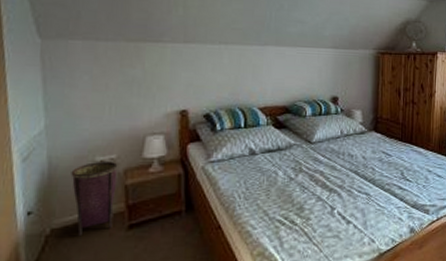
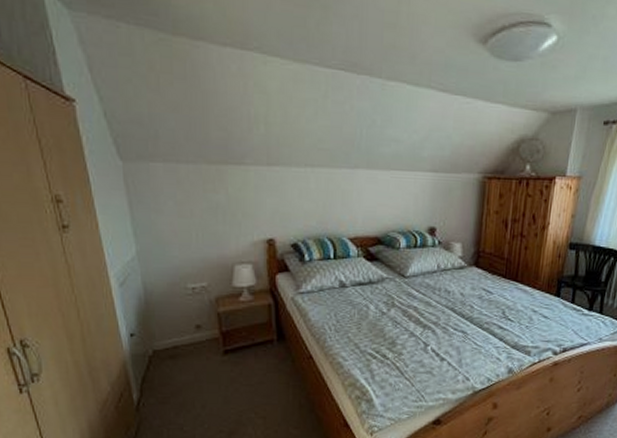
woven basket: present [71,160,118,237] -> none [165,288,210,359]

